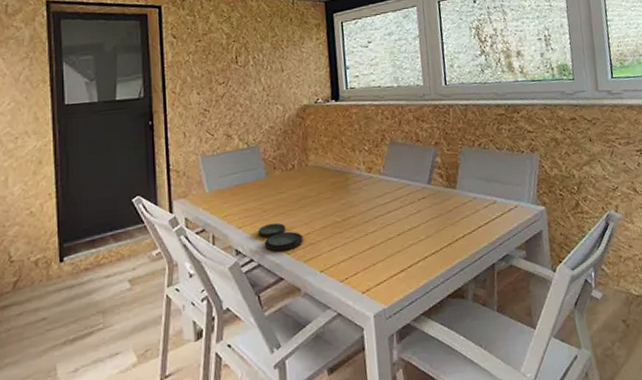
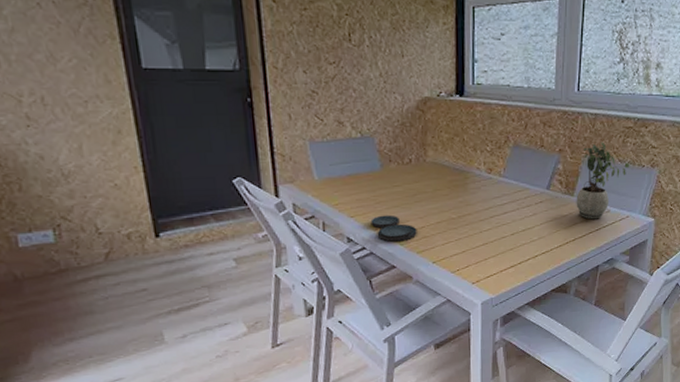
potted plant: none [458,131,509,213] -> present [576,142,630,220]

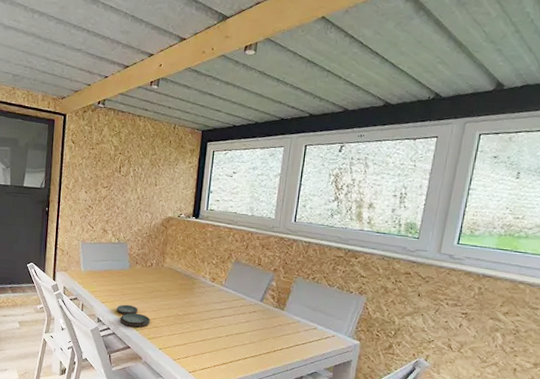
potted plant: present [576,142,630,220] -> none [285,266,339,334]

